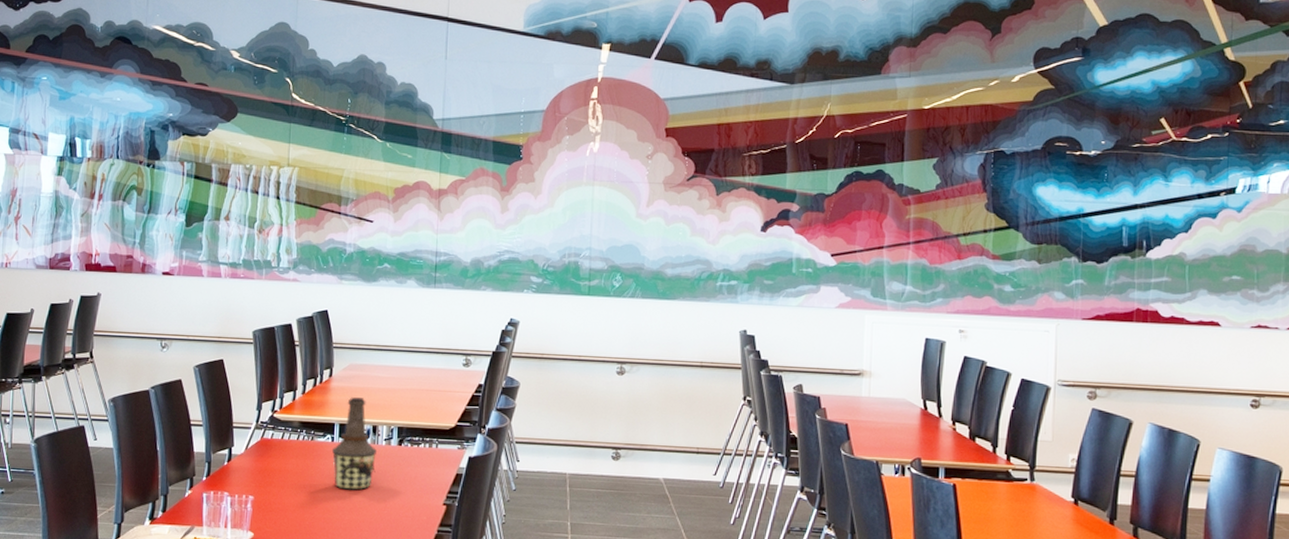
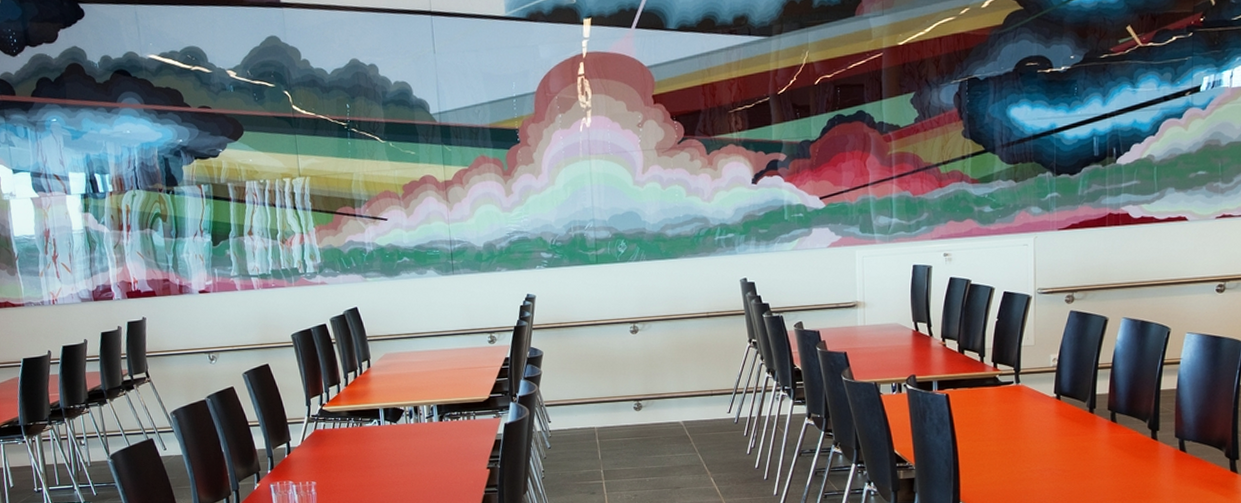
bottle: present [331,397,378,490] -> none [379,383,422,466]

